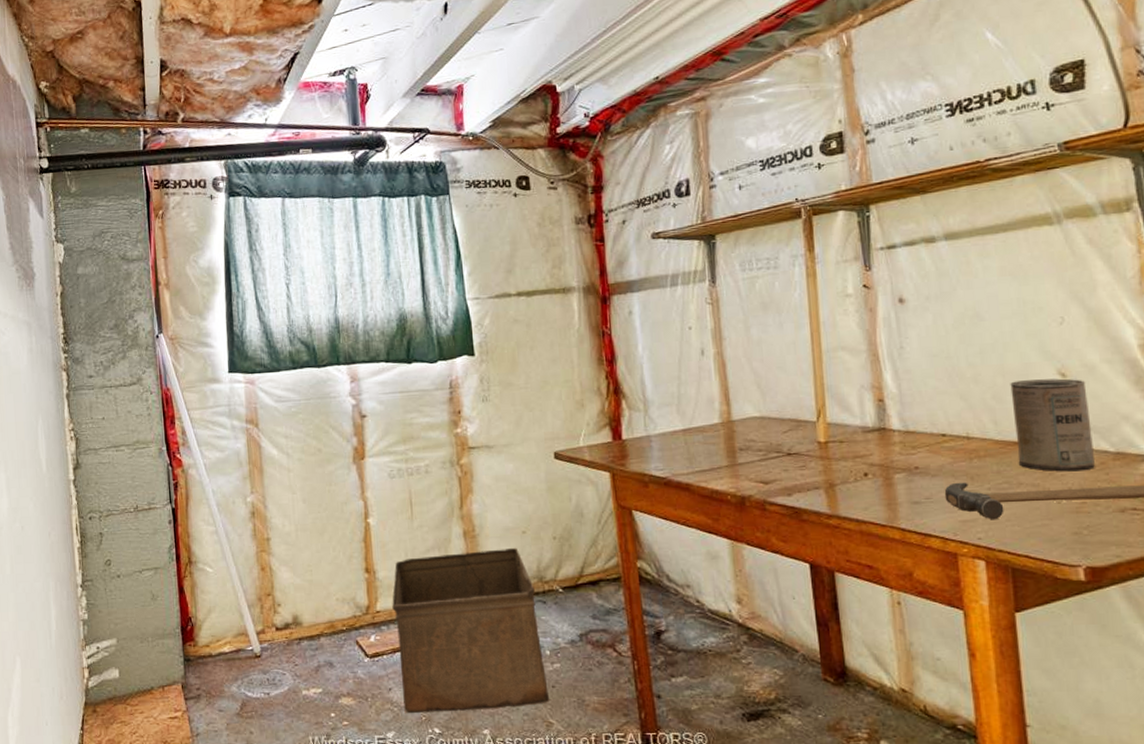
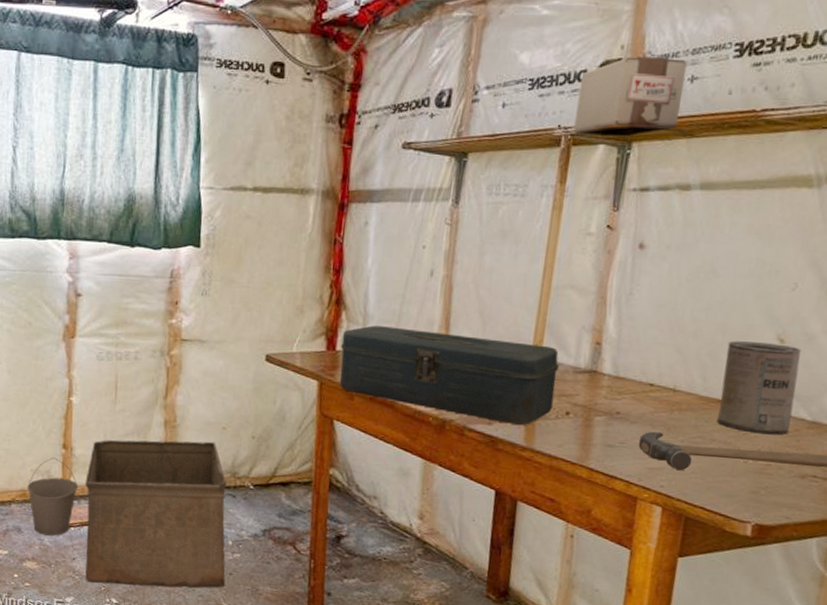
bucket: none [334,583,385,667] -> present [27,457,78,536]
toolbox: none [625,409,849,493] -> present [339,325,560,426]
box: none [807,124,908,205] -> present [574,56,688,137]

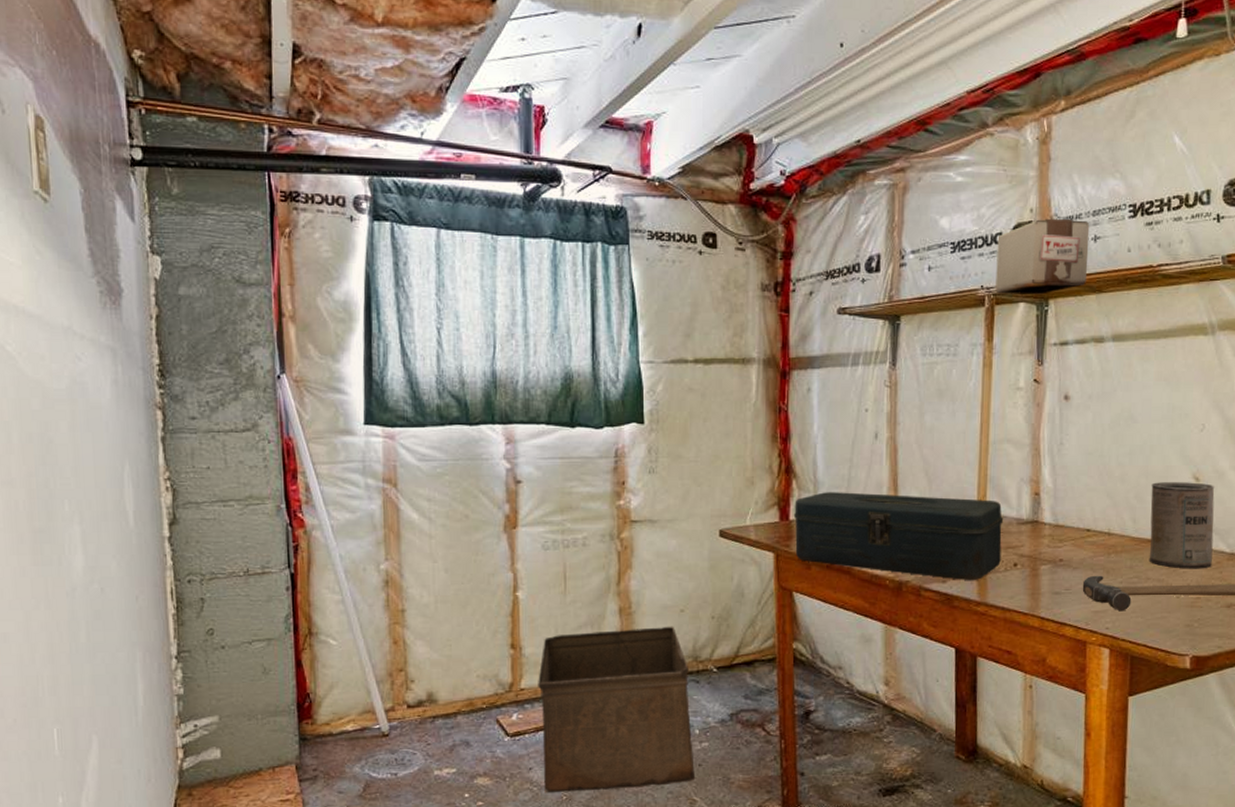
bucket: present [27,457,78,536] -> none [473,659,530,746]

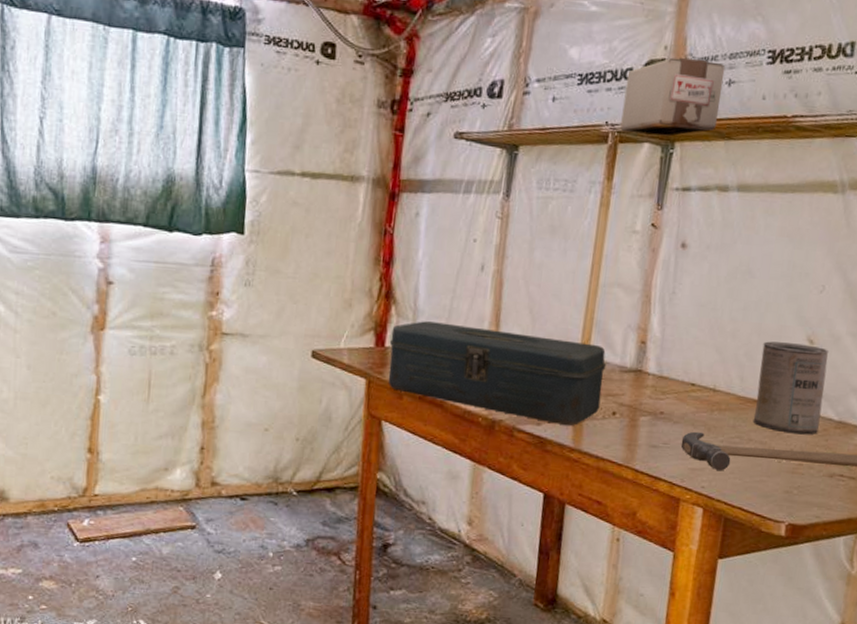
storage bin: present [538,626,696,794] -> none [110,443,269,606]

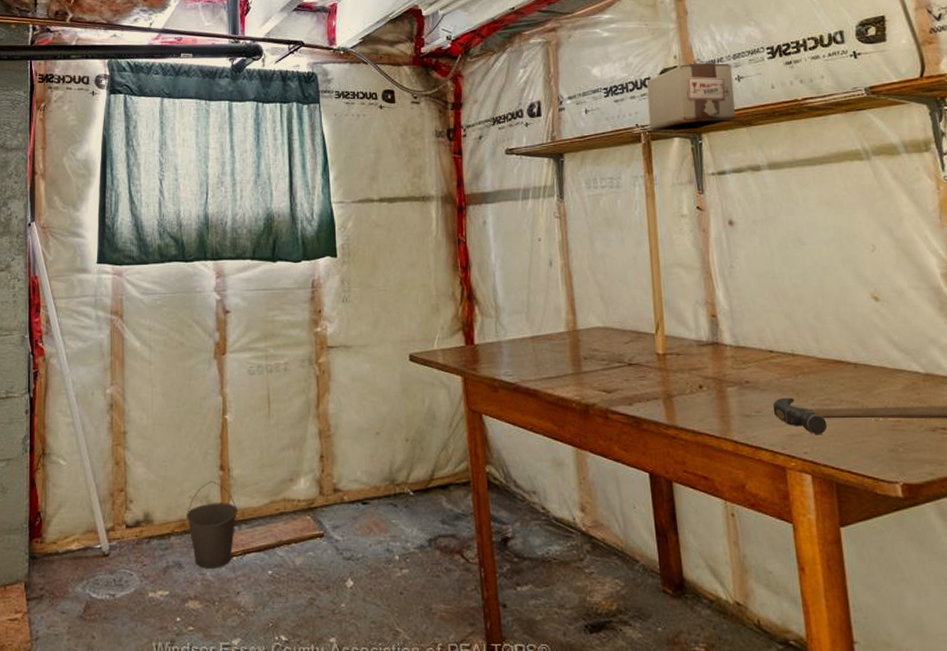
bucket: none [45,462,104,551] -> present [186,480,238,569]
toolbox: present [388,321,607,426] -> none [477,317,686,404]
paint can: present [753,341,830,435] -> none [829,302,907,391]

